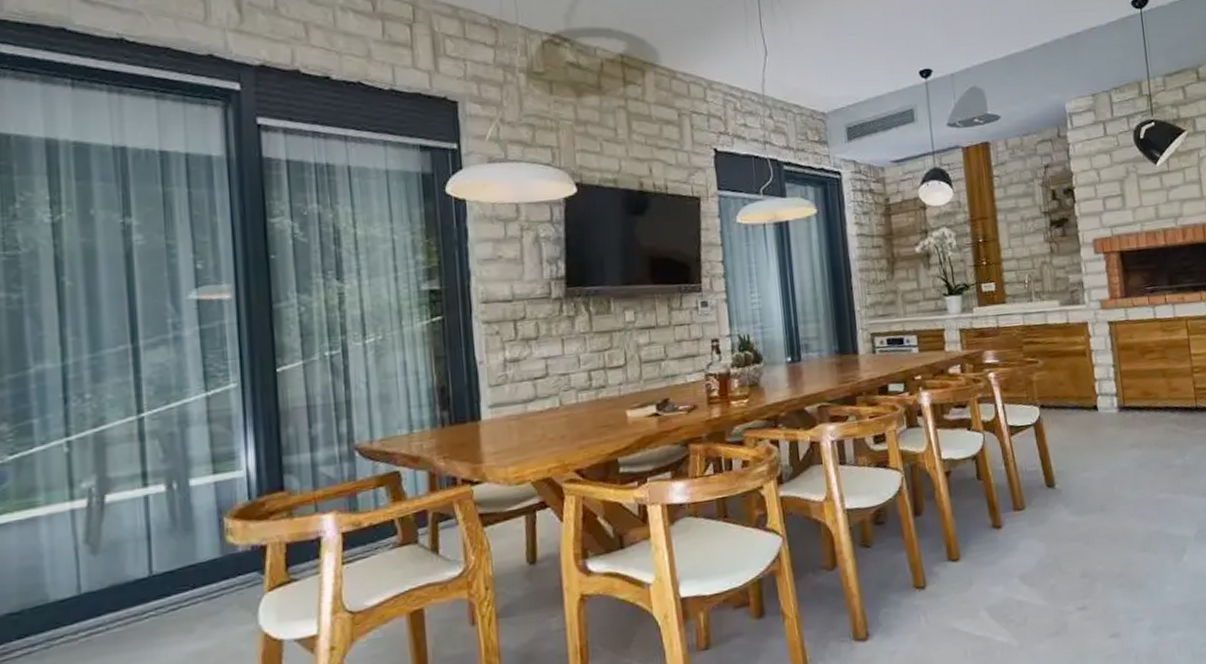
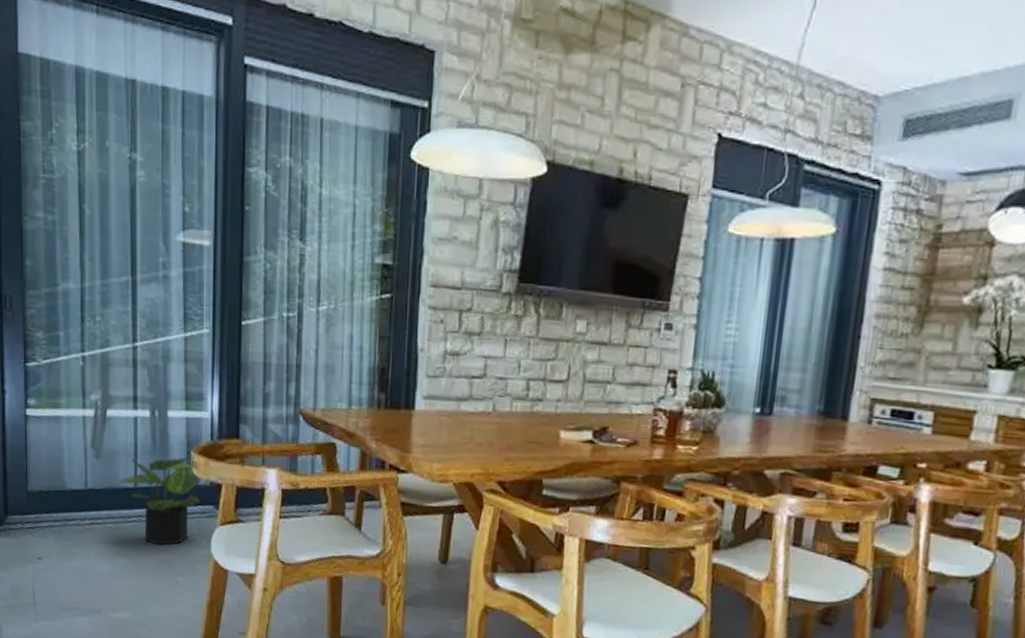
potted plant: none [119,524,241,637] -> present [114,456,201,545]

